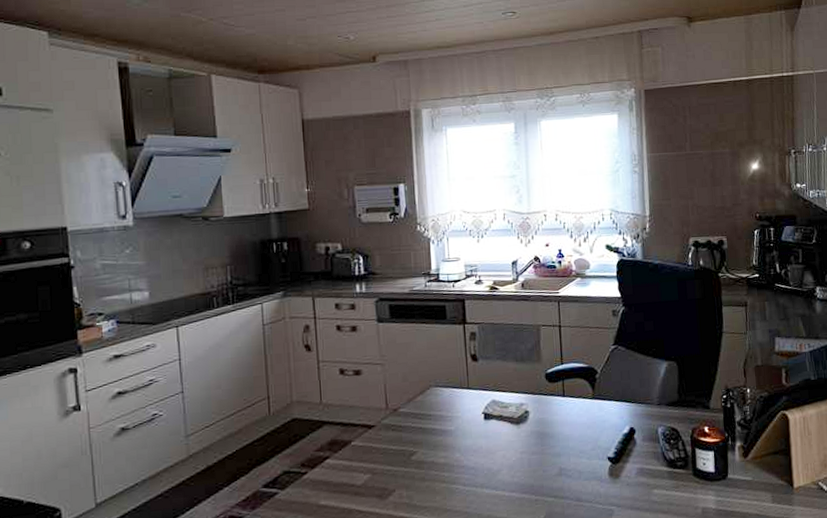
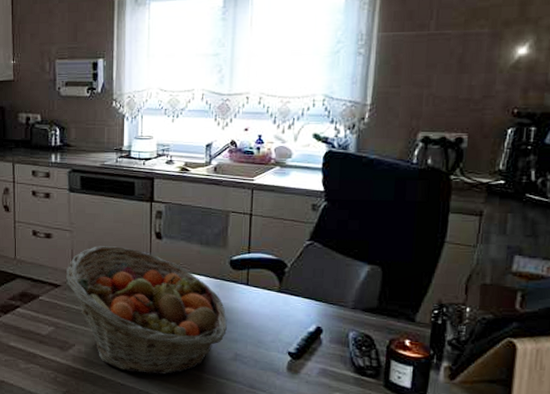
fruit basket: none [380,374,550,509] -> present [66,246,227,375]

